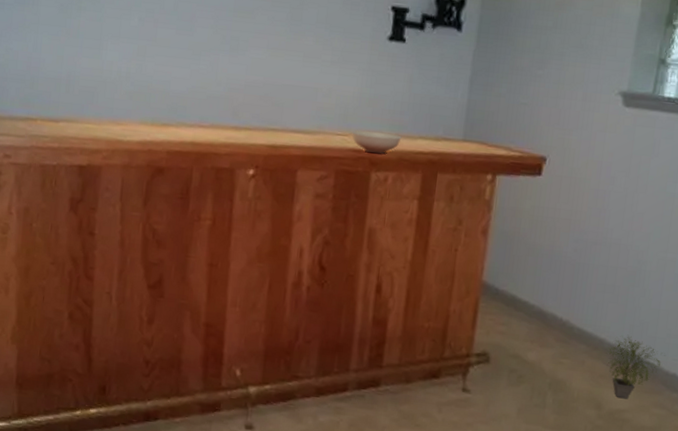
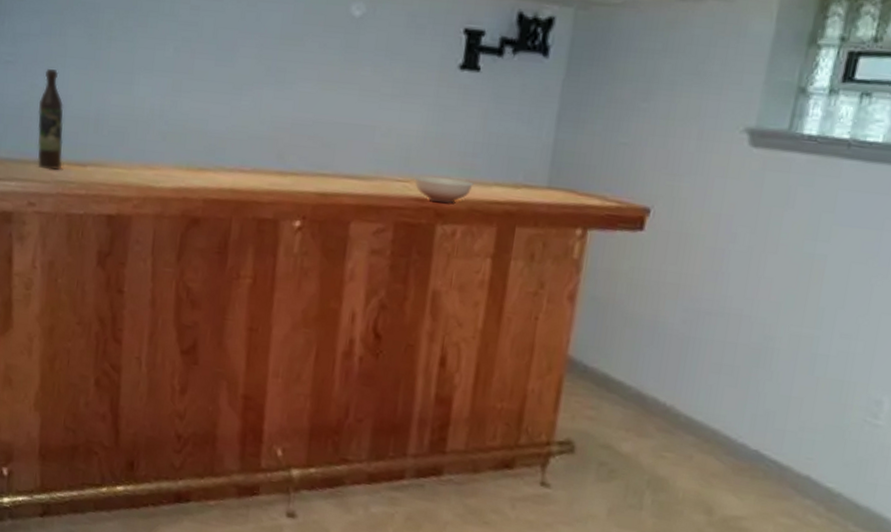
wine bottle: none [12,35,37,125] -> present [37,69,63,170]
potted plant: present [606,334,665,399] -> none [721,425,796,504]

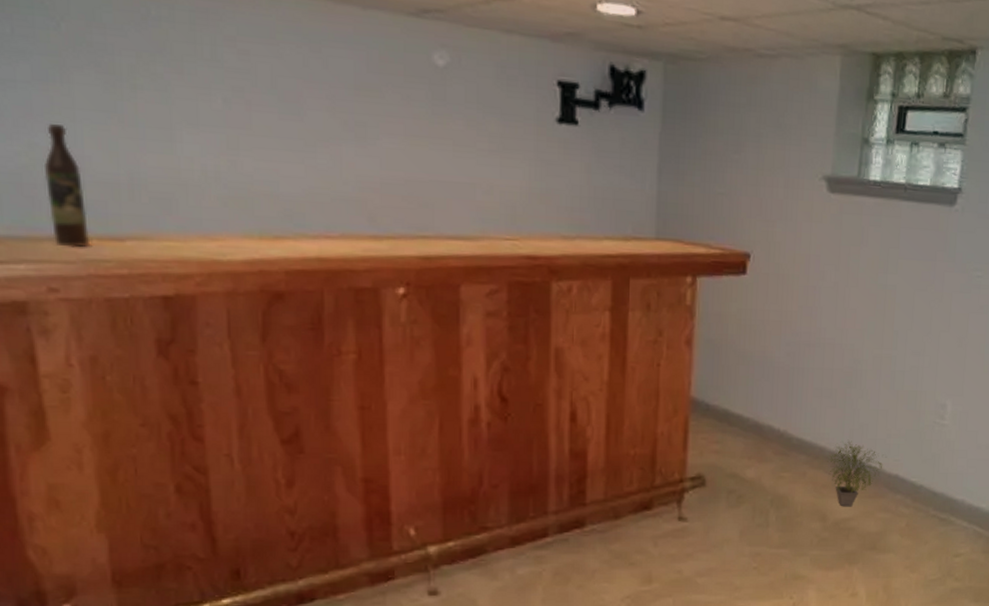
bowl: present [414,176,474,203] -> none [523,233,584,259]
potted plant: none [721,425,796,504] -> present [827,439,886,507]

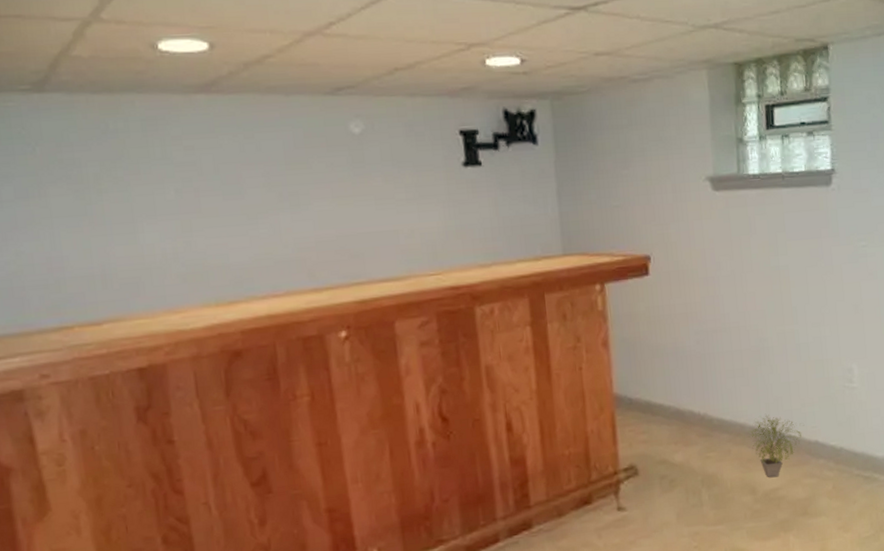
wine bottle: present [43,124,91,248] -> none [29,233,73,337]

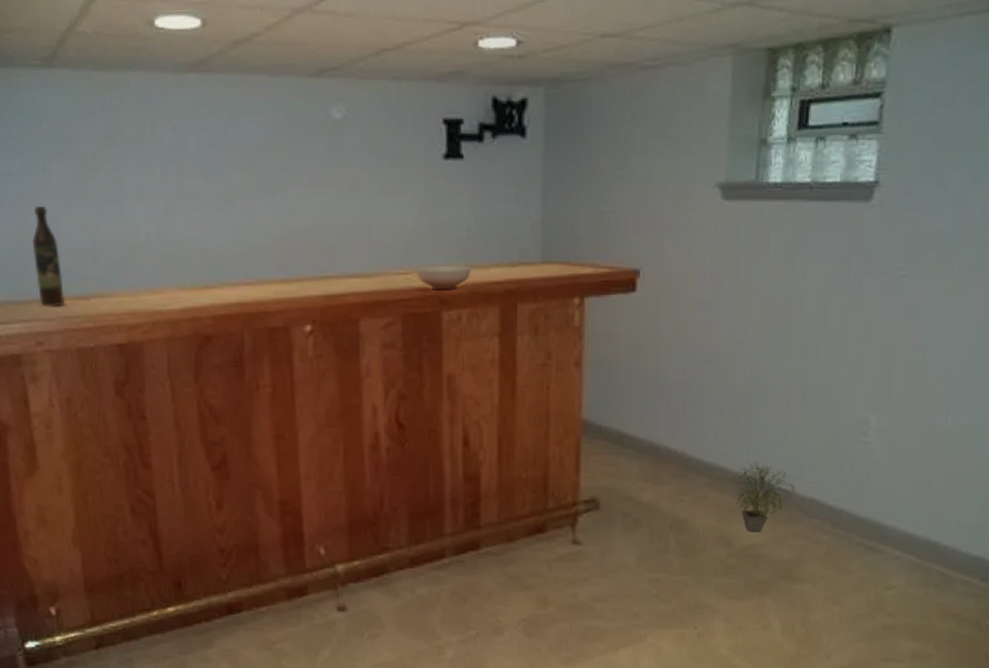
wine bottle: none [29,233,73,337] -> present [31,206,65,307]
bowl: none [445,263,500,287] -> present [415,265,472,289]

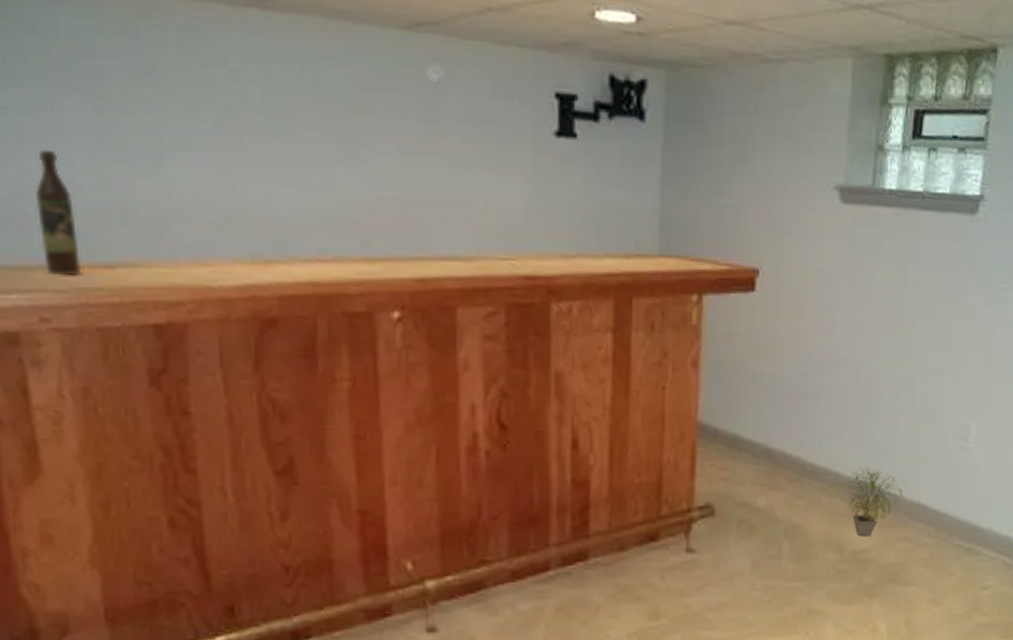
bowl: present [415,265,472,289] -> none [521,252,584,279]

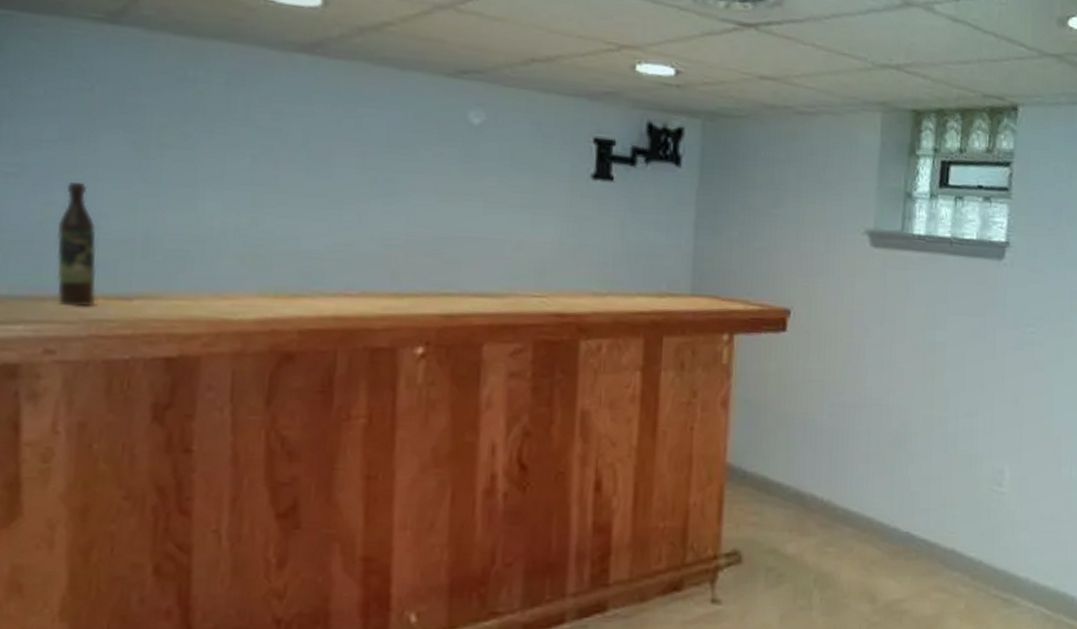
potted plant: present [843,465,907,537] -> none [876,509,941,586]

